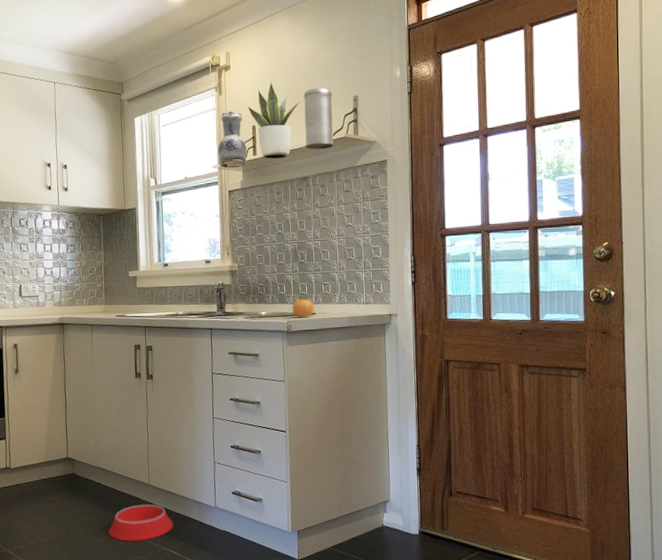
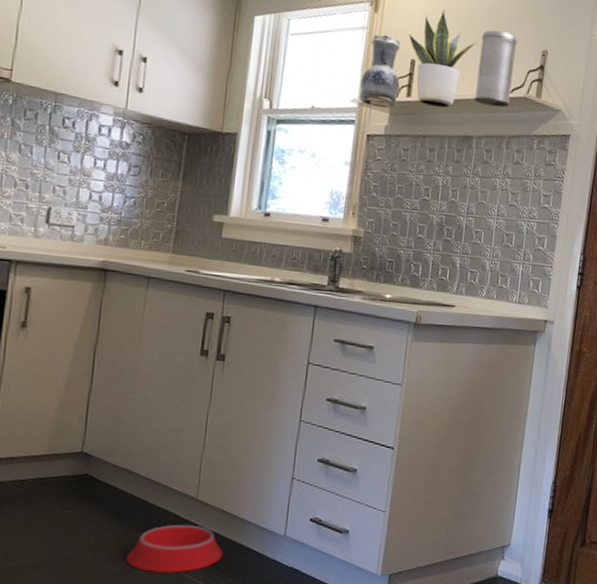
fruit: present [292,295,315,318] -> none [425,281,455,310]

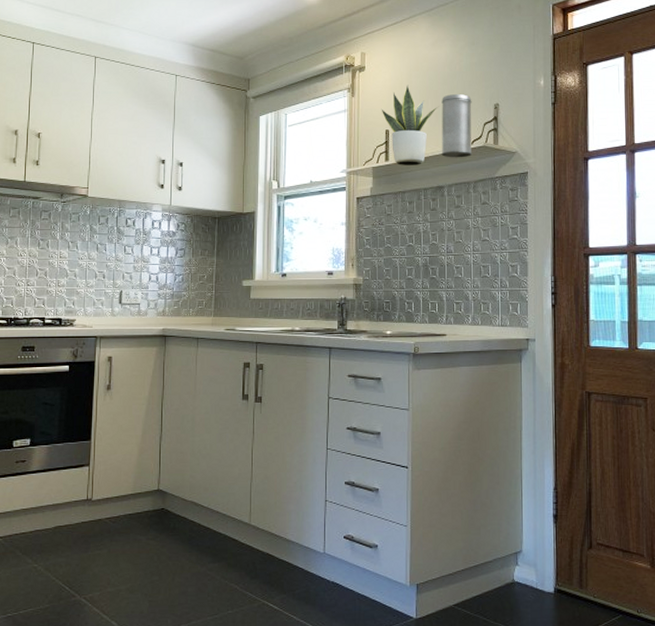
pet bowl: present [125,524,223,573] -> none [198,547,275,591]
ceramic jug: present [359,34,401,108] -> none [347,113,379,174]

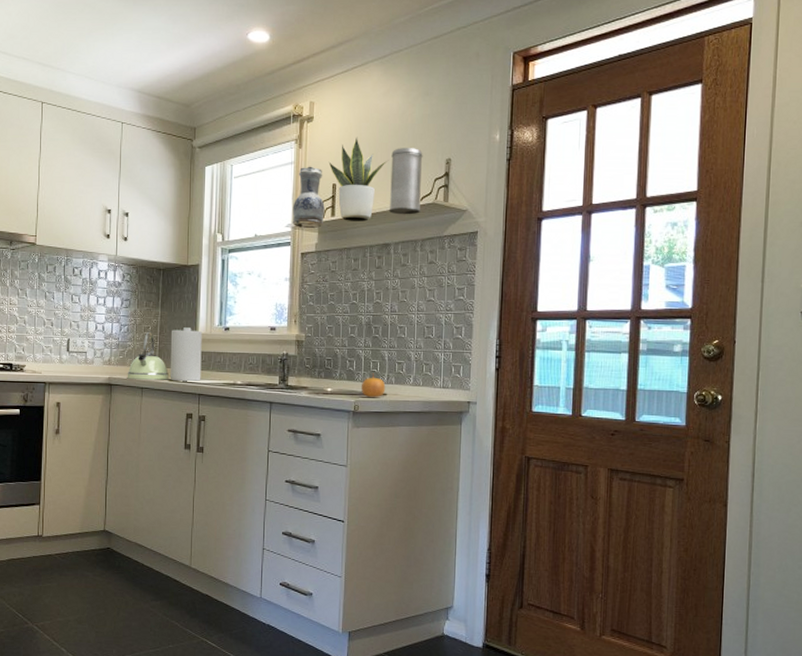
kettle: none [180,280,226,331] -> present [126,331,170,381]
paper towel holder: none [226,275,259,330] -> present [170,327,202,382]
ceramic jug: none [347,113,379,174] -> present [292,166,325,229]
fruit: none [420,314,445,339] -> present [361,373,386,398]

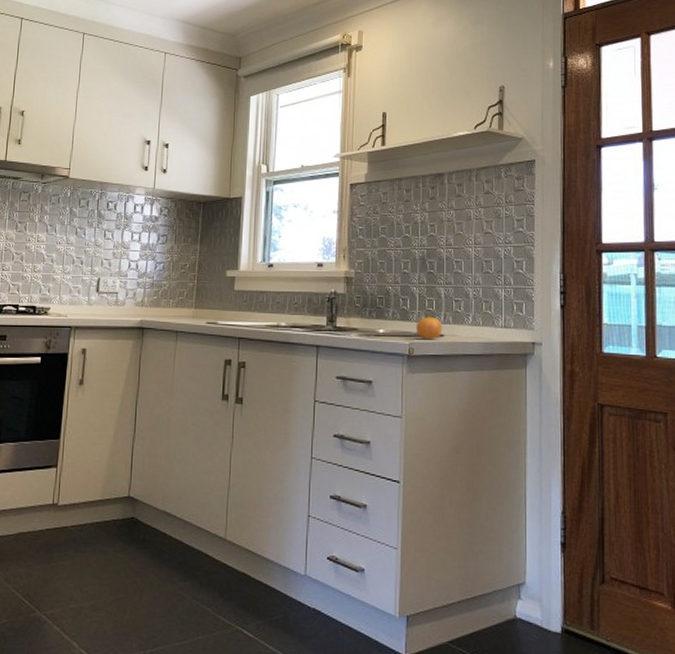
kettle: present [126,331,170,381] -> none [159,269,208,324]
paper towel holder: present [170,327,202,382] -> none [207,265,244,324]
ceramic jug: present [292,166,325,229] -> none [340,95,375,159]
potted plant: present [328,136,389,221] -> none [378,65,440,151]
canister: present [389,148,423,215] -> none [441,76,475,144]

